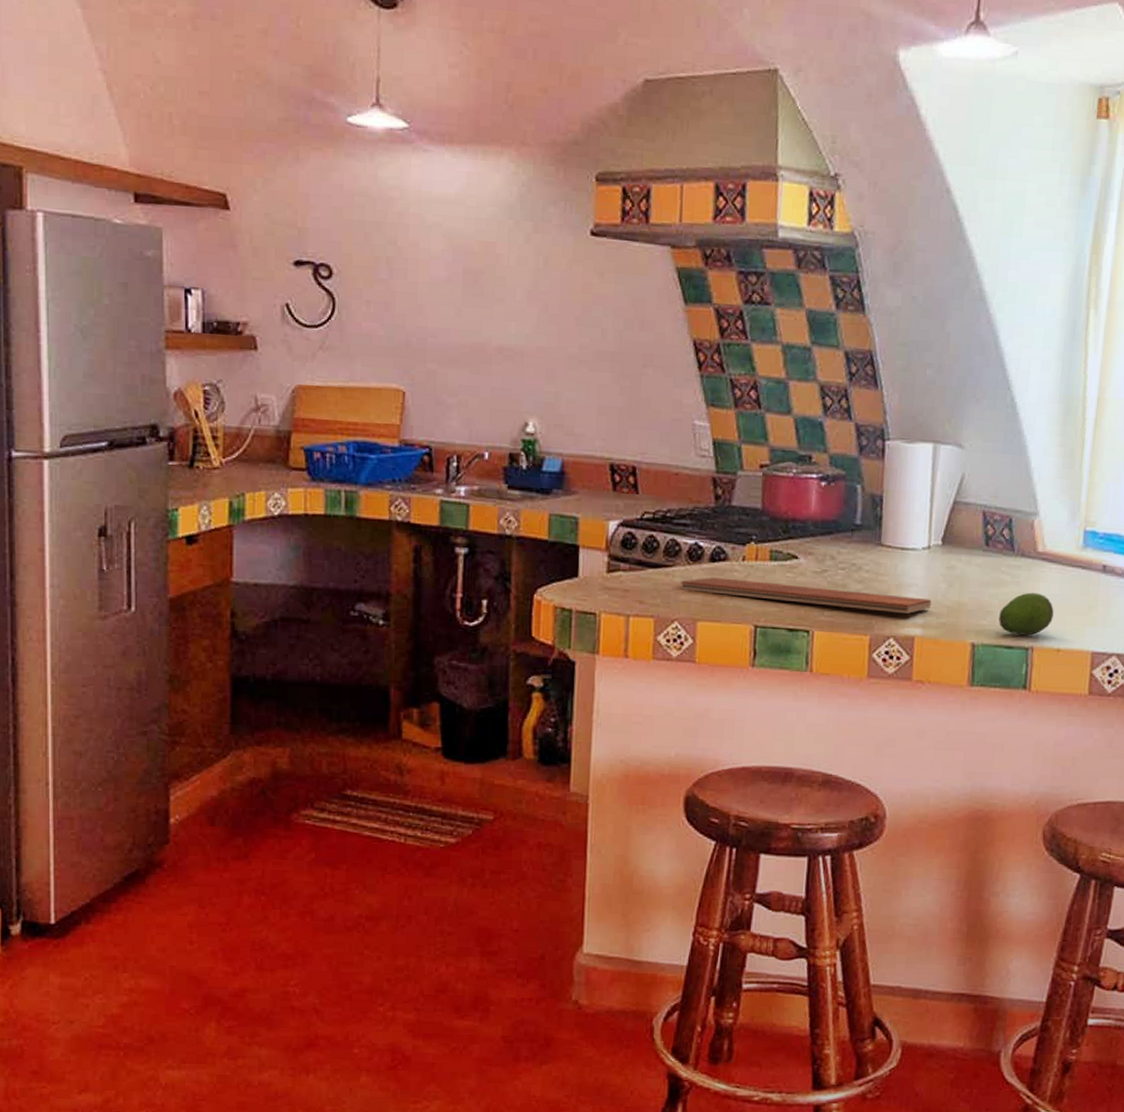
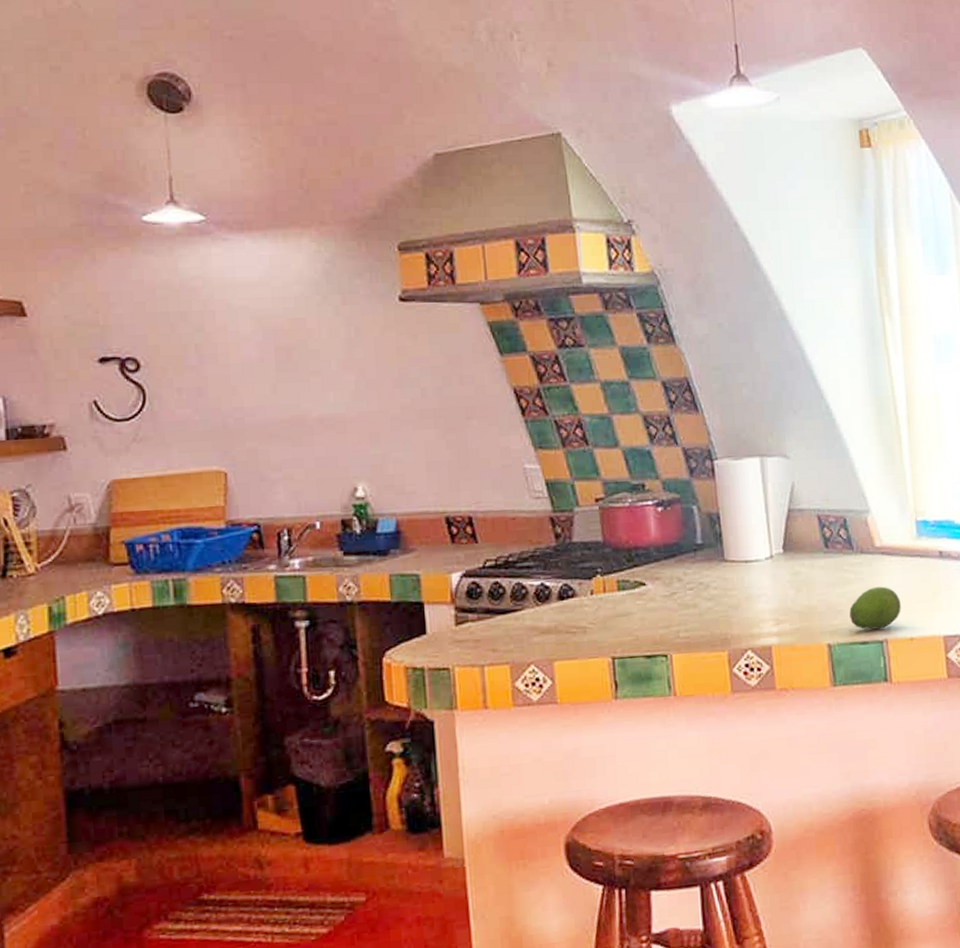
chopping board: present [680,577,932,614] -> none [532,607,783,632]

